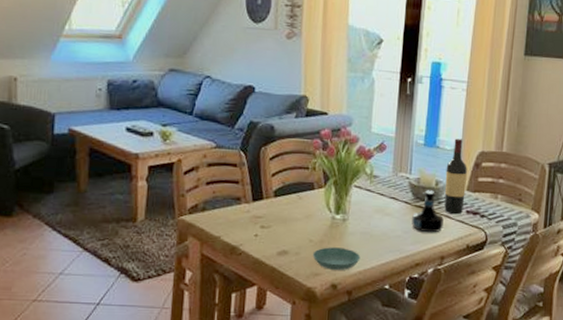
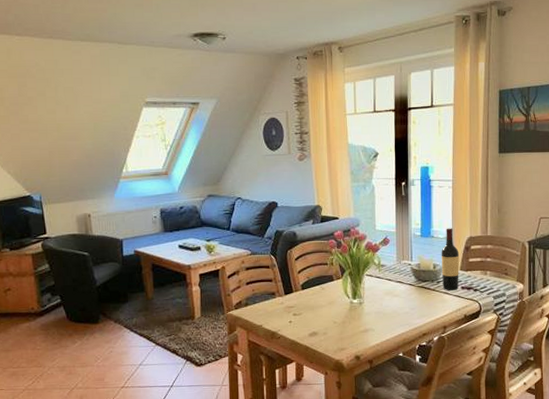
saucer: present [312,247,361,270] -> none [337,326,377,344]
tequila bottle: present [412,190,444,233] -> none [416,273,443,308]

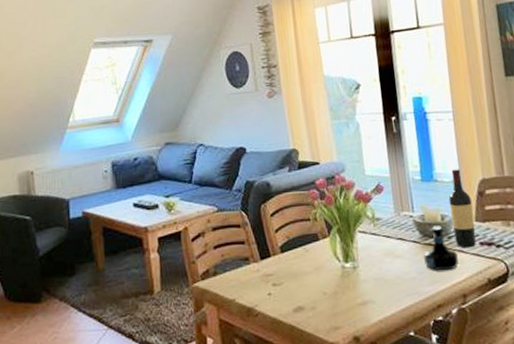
tequila bottle: none [416,273,443,308] -> present [423,226,459,271]

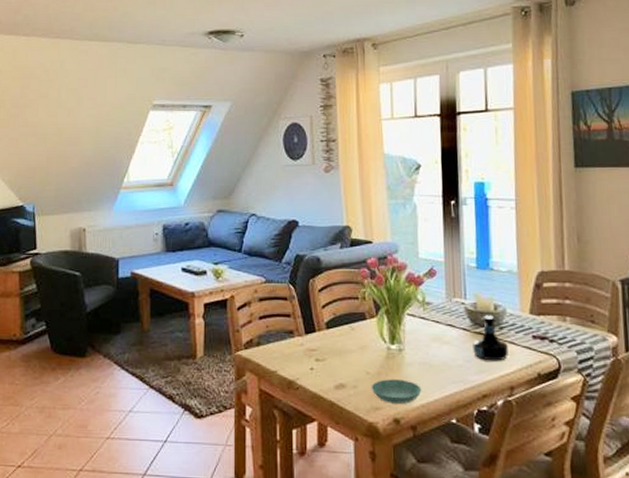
saucer: none [329,297,379,322] -> present [371,379,422,404]
wine bottle: present [448,169,476,248] -> none [503,259,529,341]

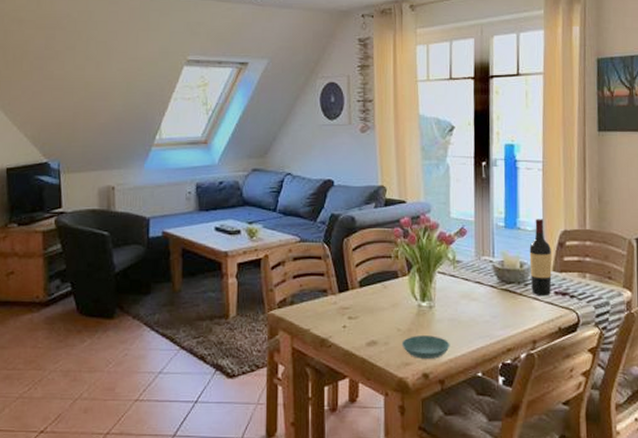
tequila bottle: present [473,315,508,361] -> none [499,272,532,317]
wine bottle: none [503,259,529,341] -> present [529,219,552,296]

